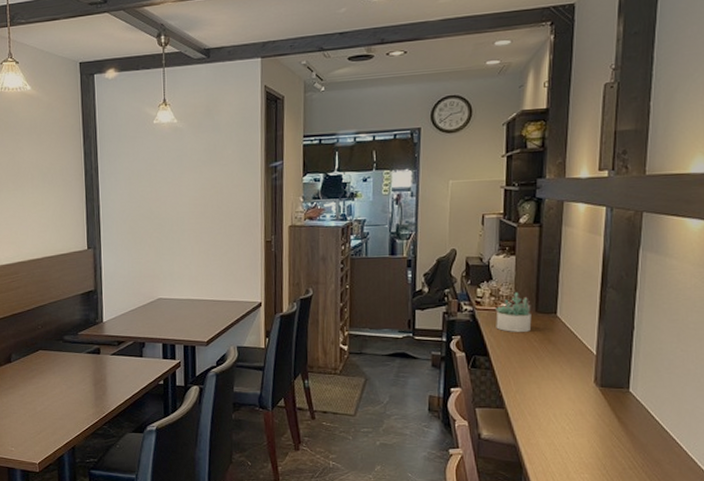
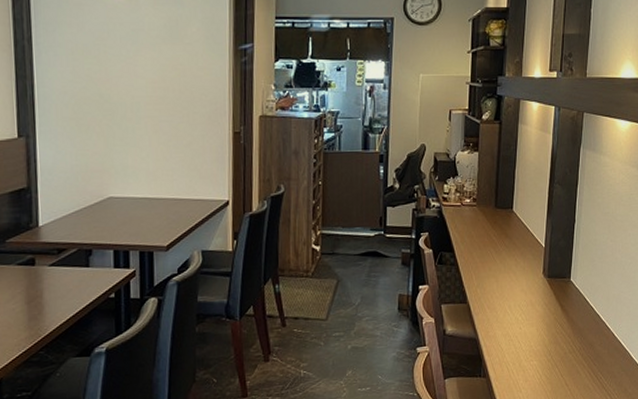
succulent plant: present [495,292,532,332] -> none [460,188,492,228]

